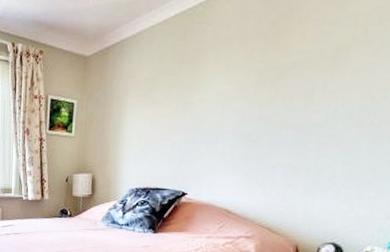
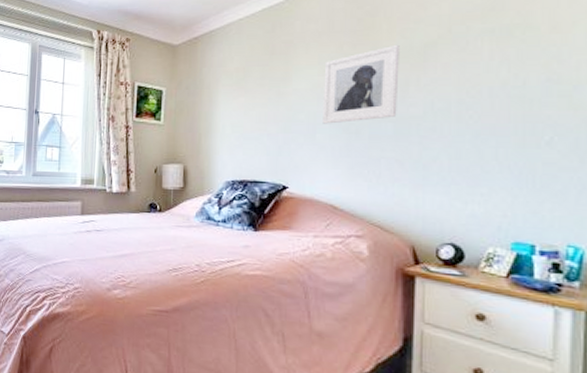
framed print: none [225,48,311,133] -> present [323,44,400,124]

